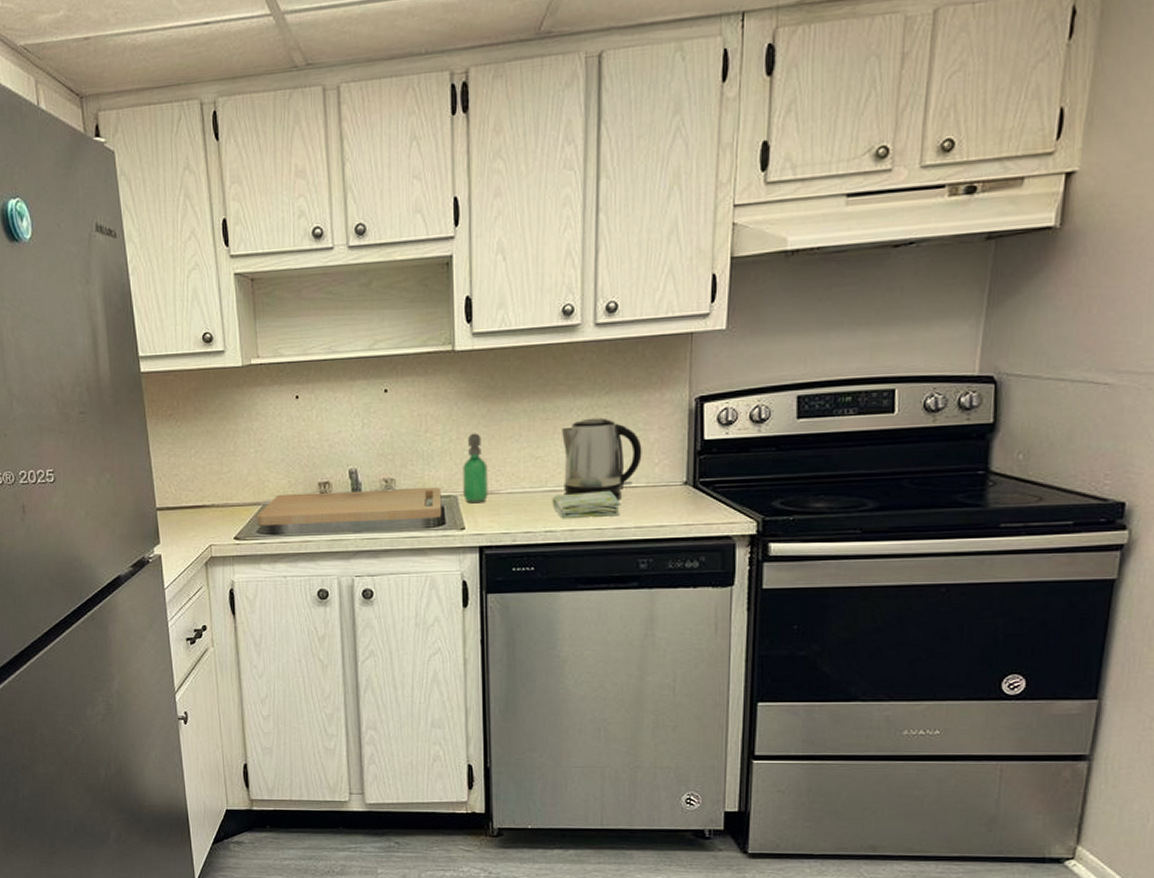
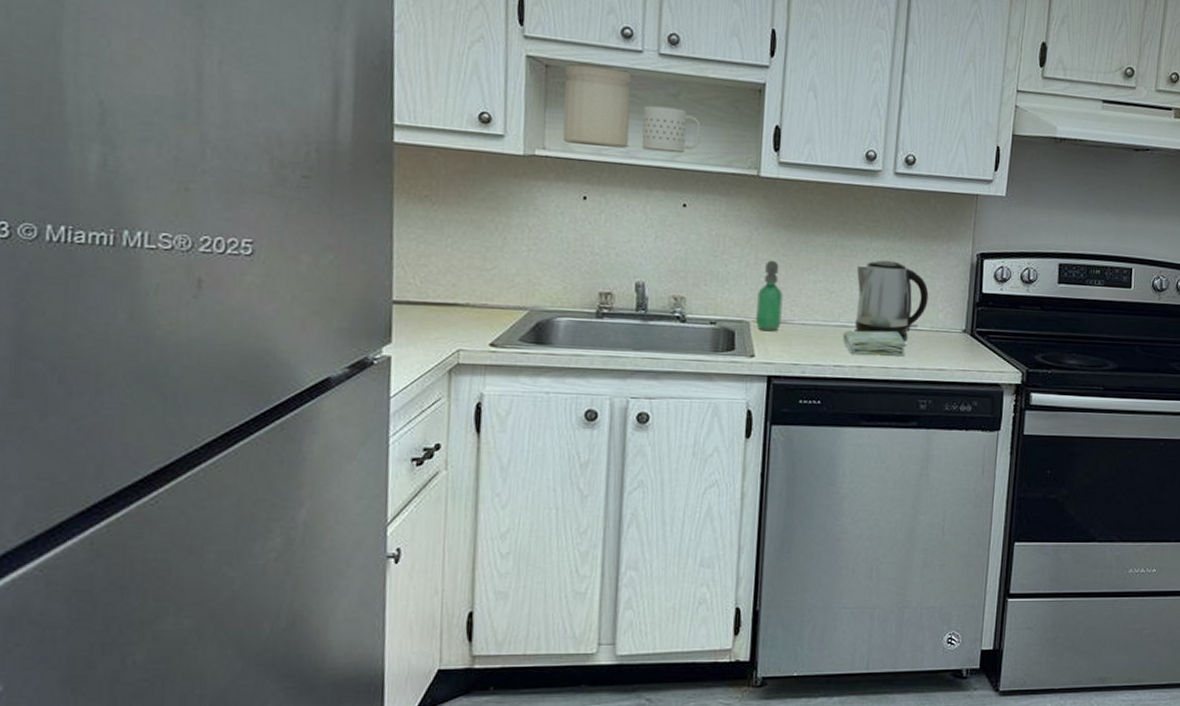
cutting board: present [256,488,442,526] -> none [520,301,734,344]
jar: none [268,270,330,348] -> present [563,64,632,148]
mug: none [338,296,394,344] -> present [641,105,701,154]

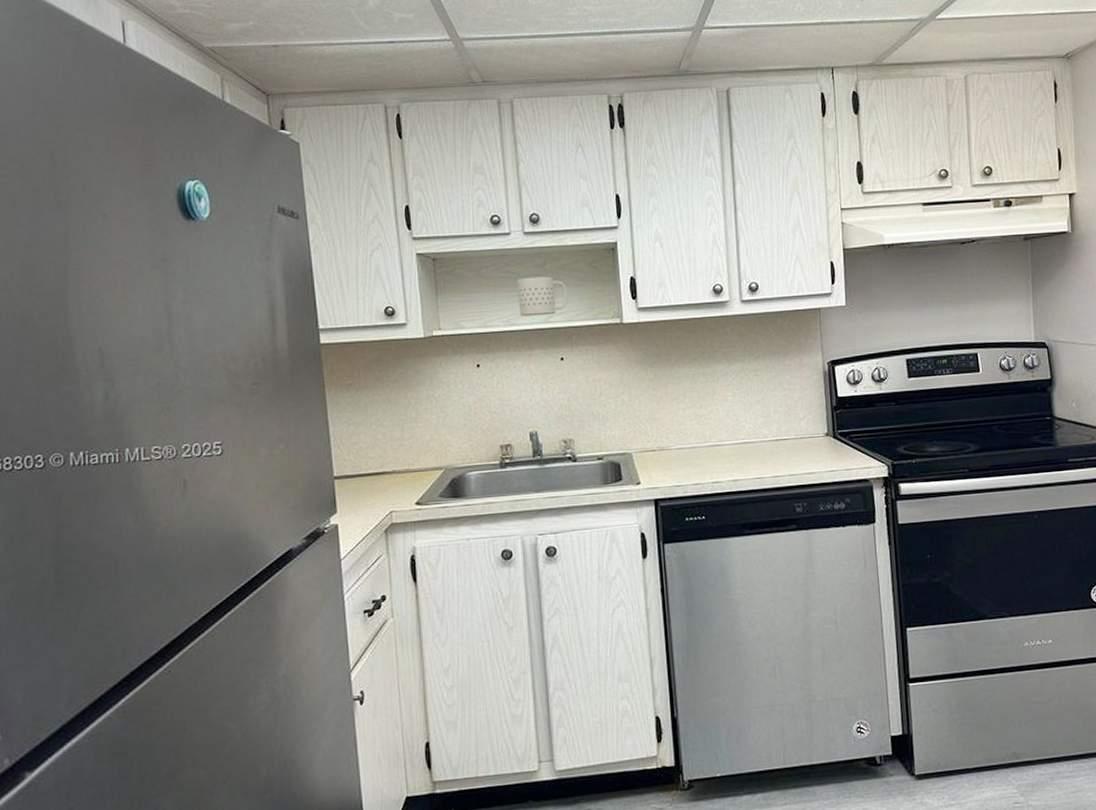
jar: present [563,64,632,148] -> none [449,252,509,321]
soap dispenser: present [756,260,783,332] -> none [635,395,660,460]
towel: present [842,330,907,357] -> none [716,443,776,471]
kettle: present [855,260,929,341] -> none [720,380,789,451]

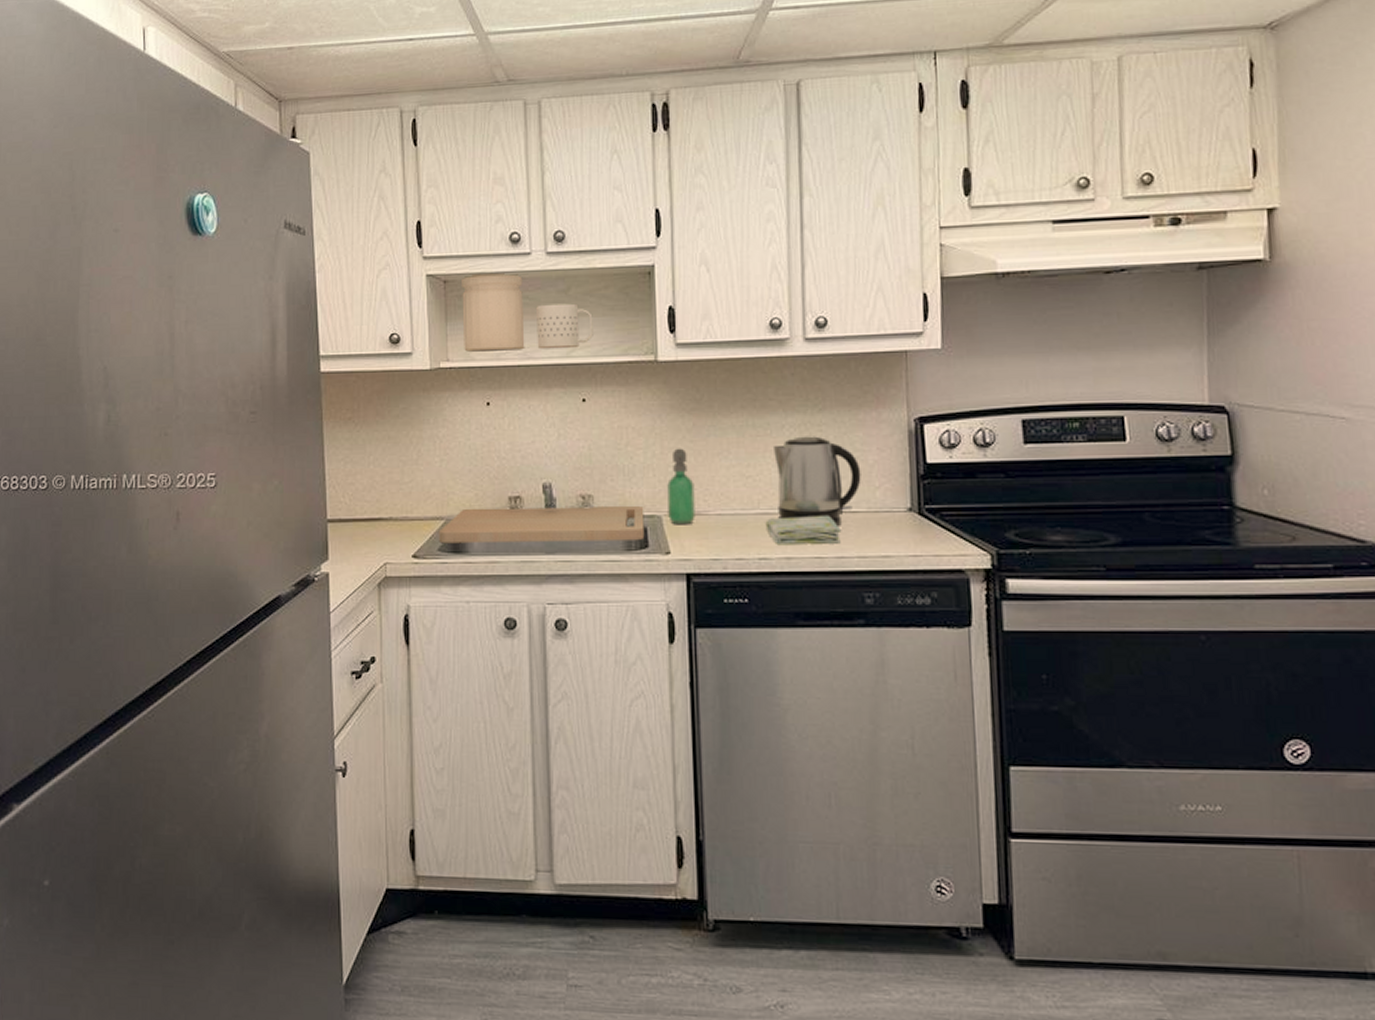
cutting board: none [438,446,619,490] -> present [438,506,645,544]
jar: none [449,252,509,321] -> present [462,274,525,352]
soap dispenser: none [635,395,660,460] -> present [667,448,695,525]
towel: none [716,443,776,471] -> present [765,515,842,546]
kettle: none [720,380,789,451] -> present [774,436,861,526]

